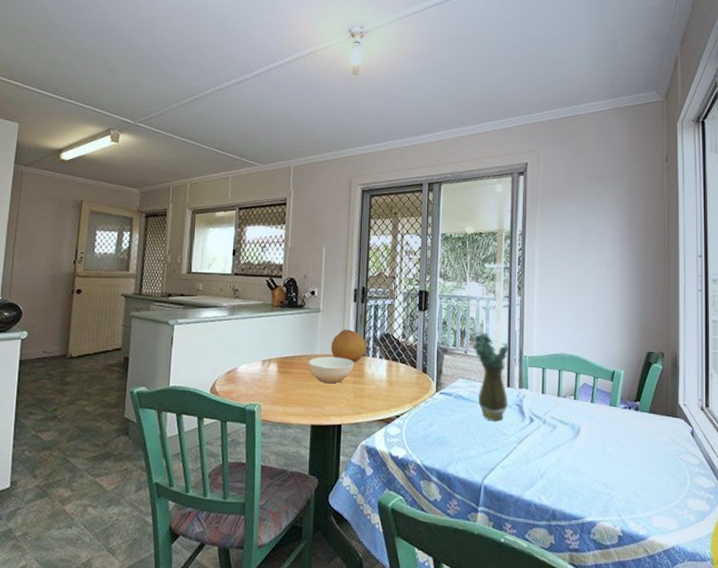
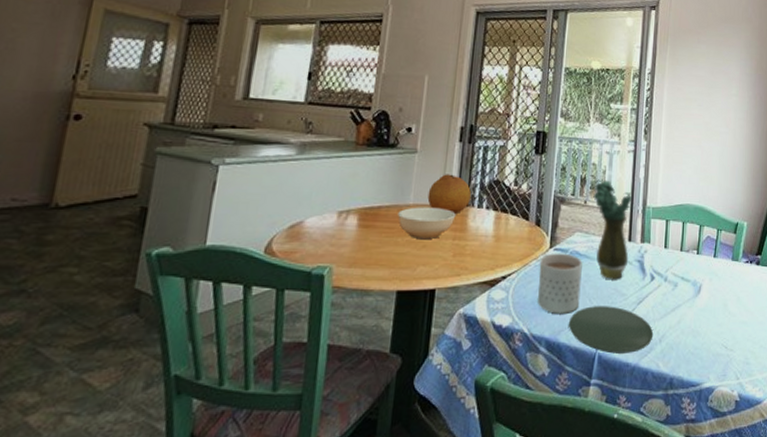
mug: none [427,396,466,449] -> present [537,253,582,314]
plate: none [456,443,535,486] -> present [569,306,654,354]

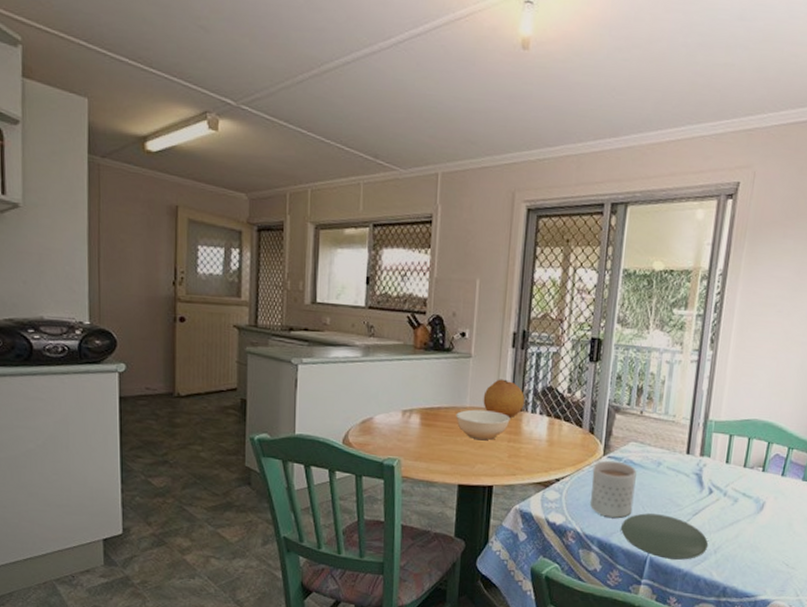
vase: present [592,177,632,280] -> none [650,387,693,491]

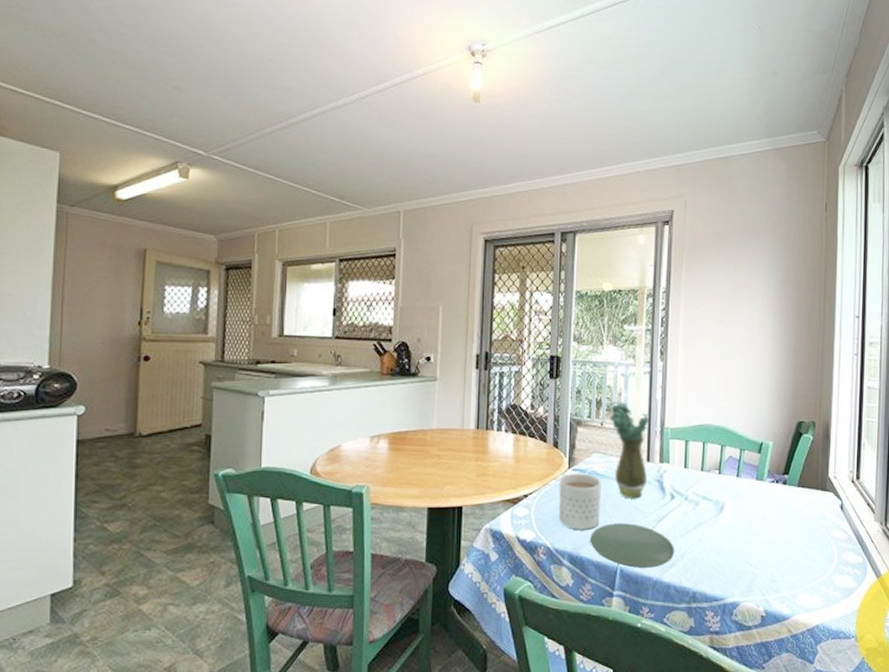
bowl: present [456,409,510,441] -> none [423,431,477,461]
fruit: present [483,379,524,418] -> none [449,400,490,437]
vase: none [650,387,693,491] -> present [608,399,650,499]

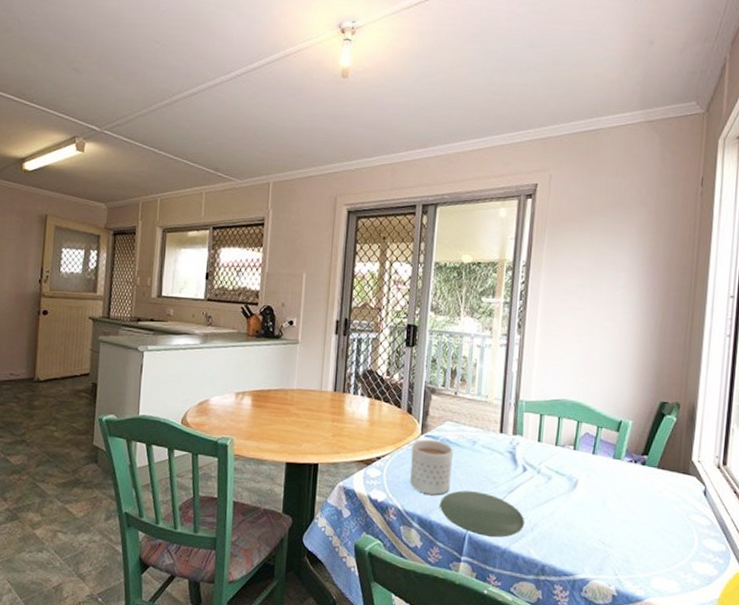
vase: present [608,399,650,499] -> none [463,369,504,469]

